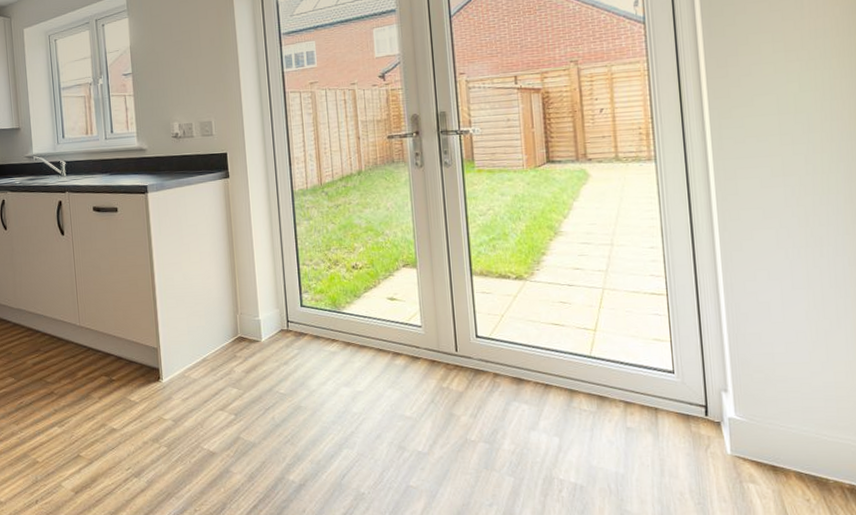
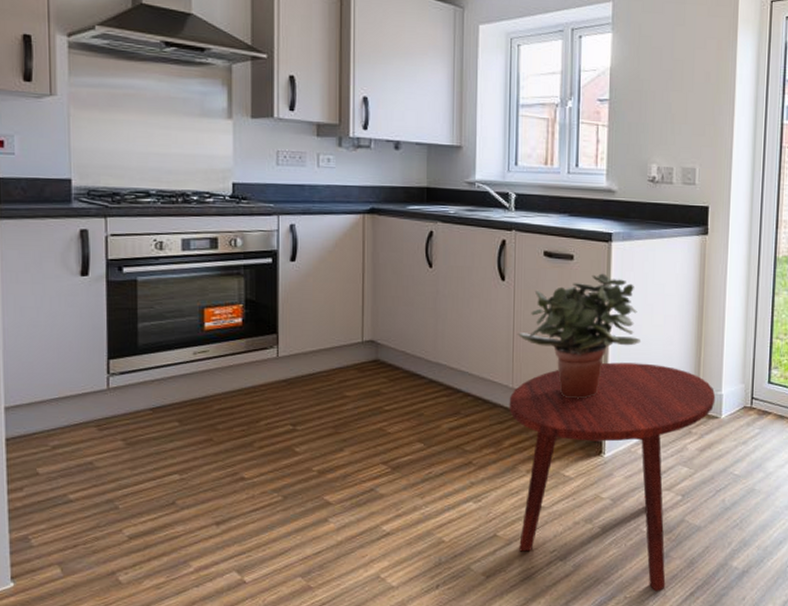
side table: none [78,296,255,505] -> present [509,362,716,592]
potted plant: none [79,221,182,332] -> present [517,273,640,399]

